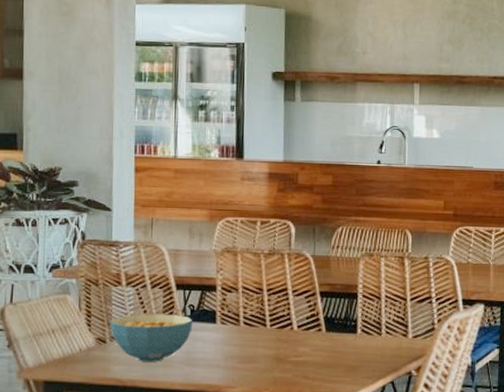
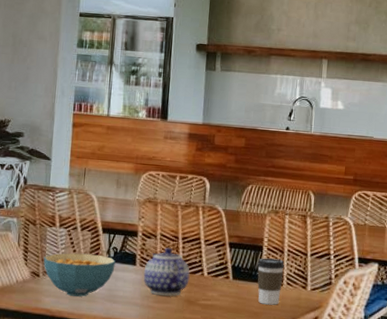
teapot: none [225,300,278,356] -> present [143,247,190,297]
coffee cup: none [352,306,382,357] -> present [257,258,285,305]

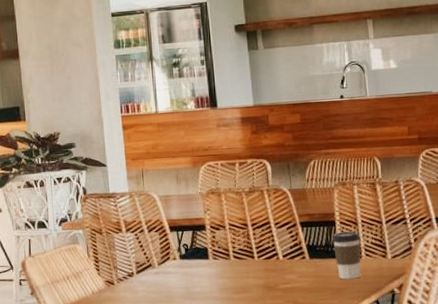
cereal bowl: present [43,253,116,297] -> none [115,254,188,299]
teapot: present [143,247,190,297] -> none [217,235,266,286]

